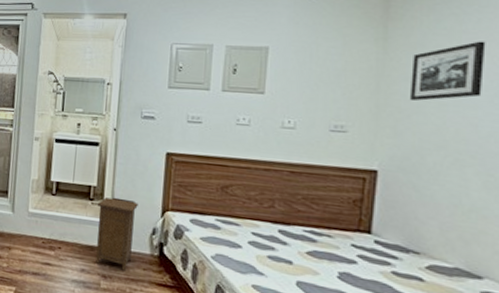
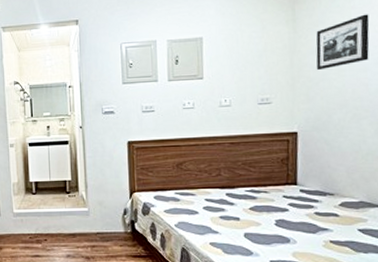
nightstand: present [96,197,138,271] -> none [73,187,109,250]

